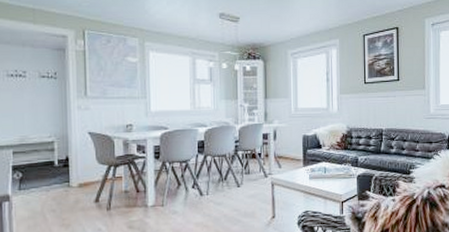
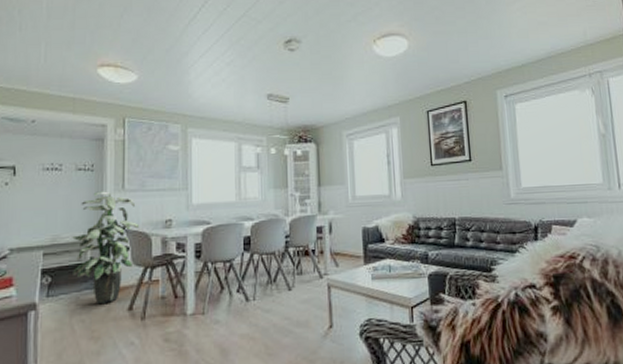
indoor plant: none [40,97,102,196] -> present [72,191,139,303]

